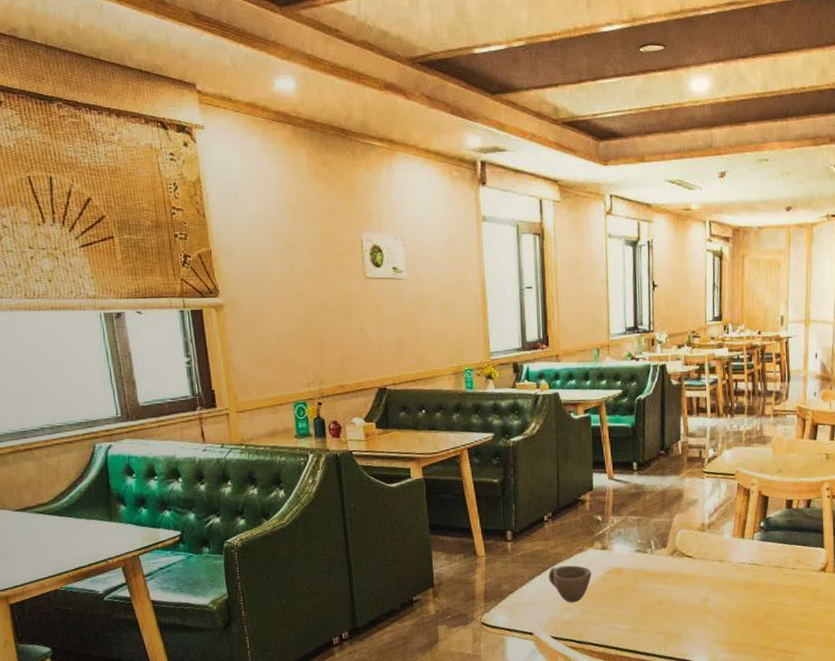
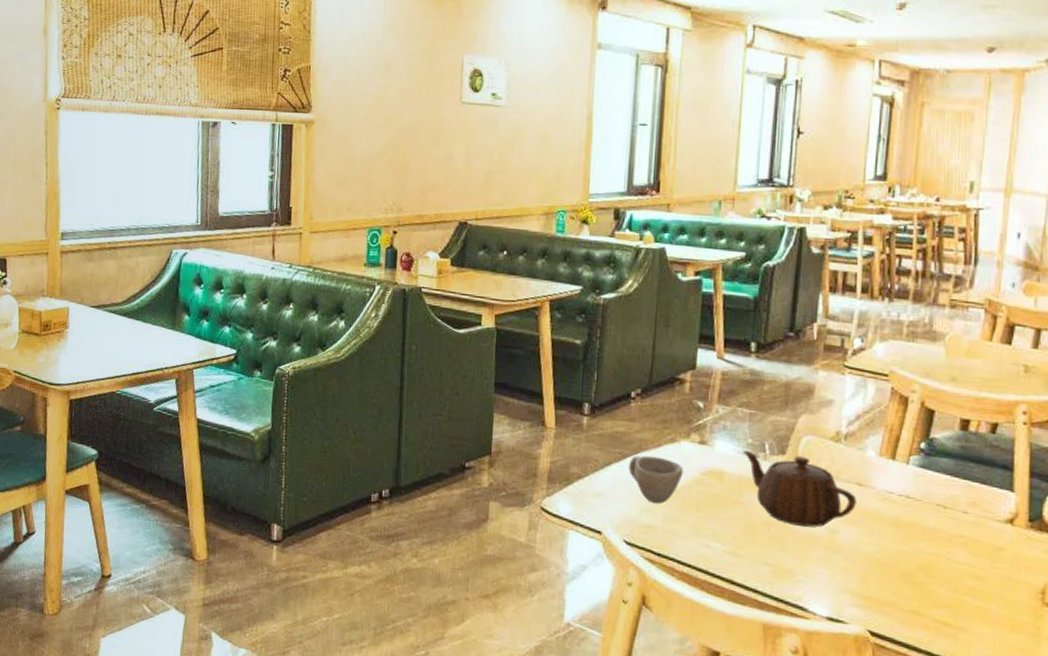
teapot: none [635,546,720,600] -> present [743,451,857,528]

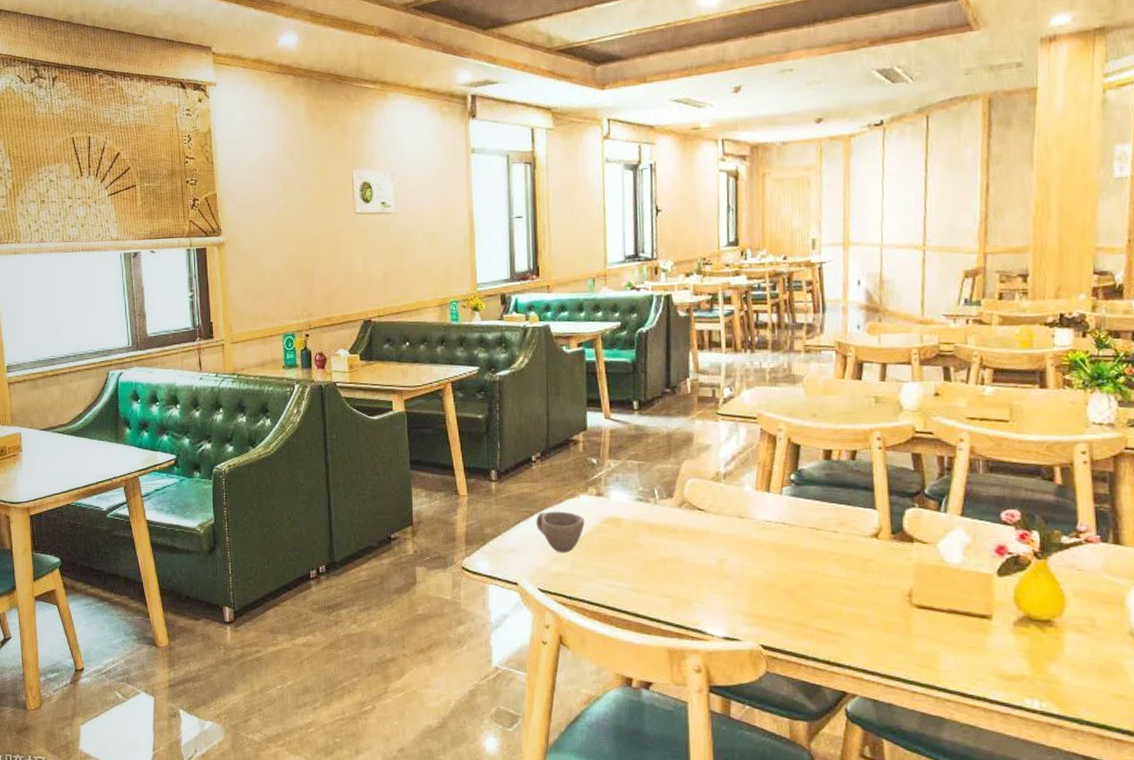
teapot: present [743,451,857,528] -> none [636,498,740,559]

